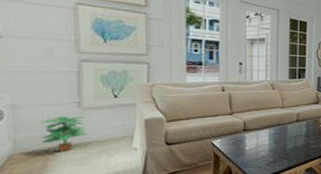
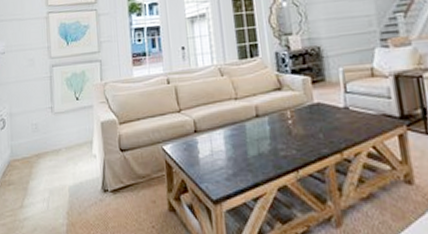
potted plant: present [40,116,88,152] -> none [27,122,59,159]

